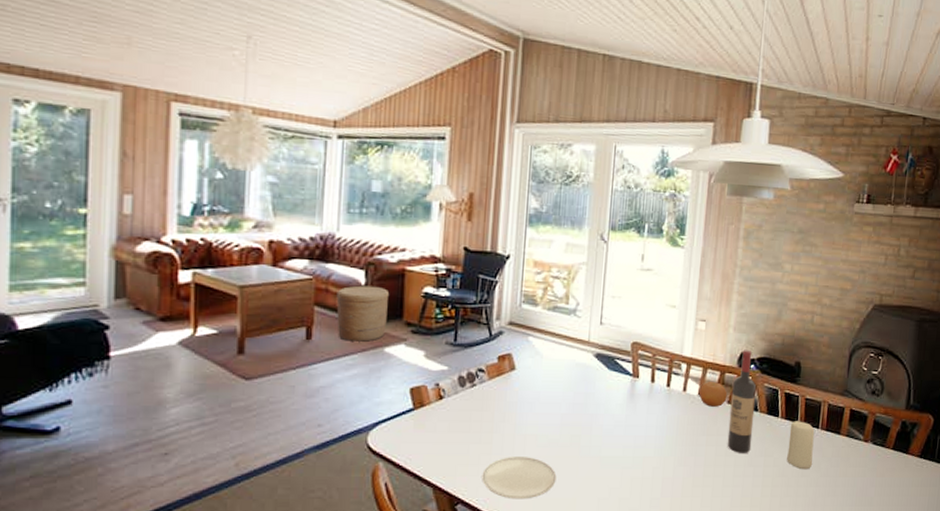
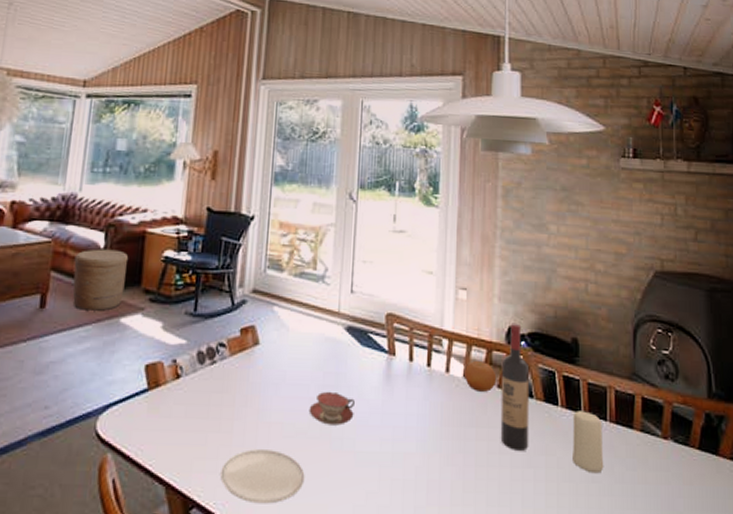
teacup: none [560,408,601,436] -> present [308,391,355,426]

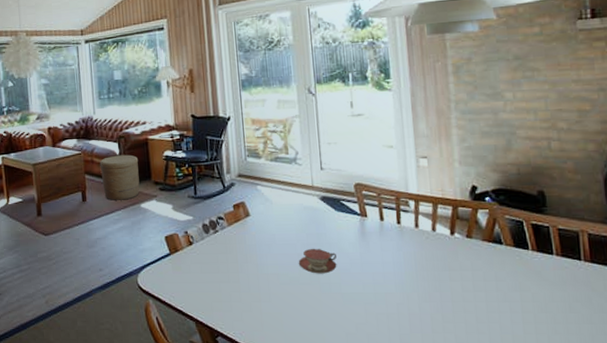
plate: present [220,449,305,504] -> none [235,294,303,333]
fruit: present [463,361,497,392] -> none [432,217,465,242]
wine bottle: present [500,323,530,451] -> none [467,182,503,288]
candle: present [573,411,604,474] -> none [545,253,582,305]

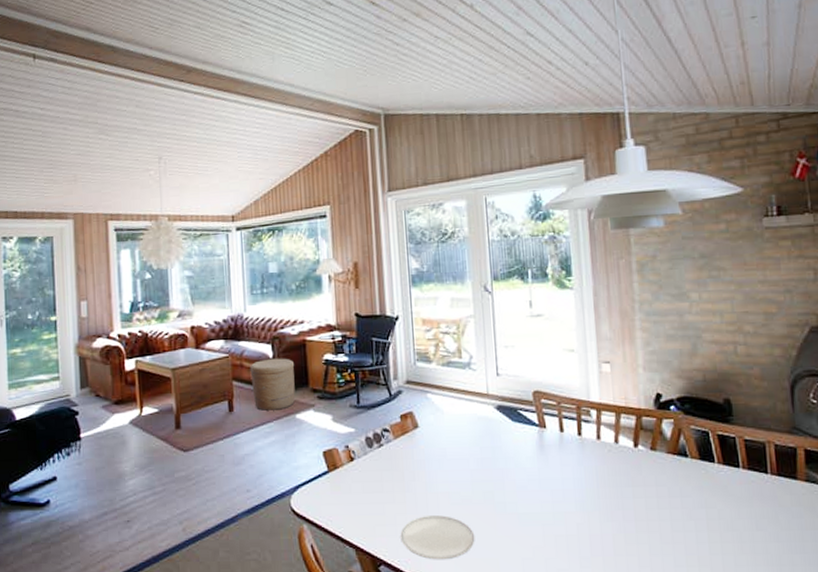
plate: none [235,294,303,333] -> present [400,515,475,560]
teacup: present [298,248,337,274] -> none [471,463,513,492]

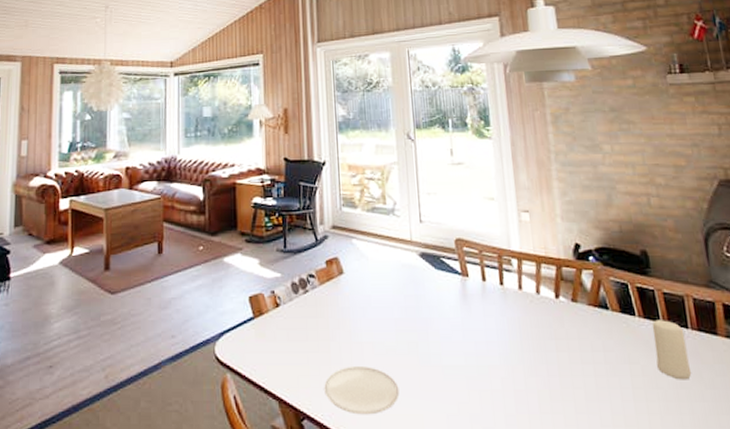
woven basket: present [250,358,296,411] -> none [181,200,224,253]
candle: none [731,466,768,523] -> present [652,320,692,380]

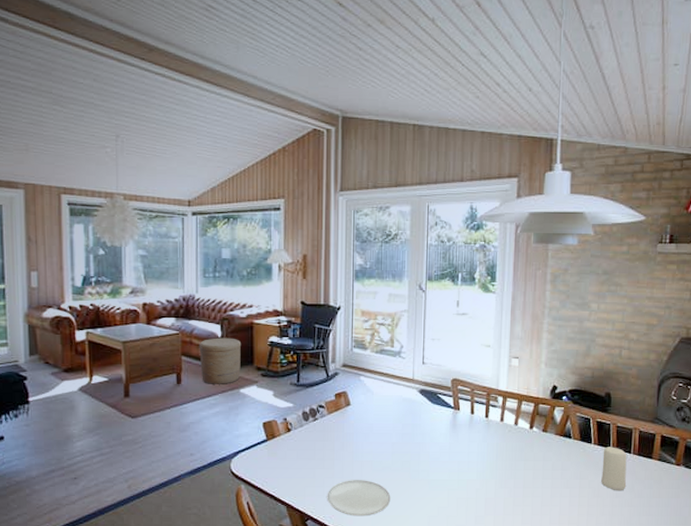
woven basket: none [181,200,224,253] -> present [199,338,242,384]

